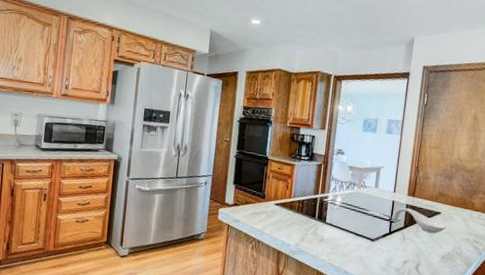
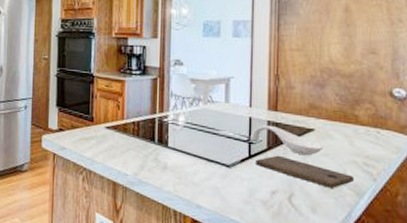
cutting board: none [394,232,466,260] -> present [256,155,354,188]

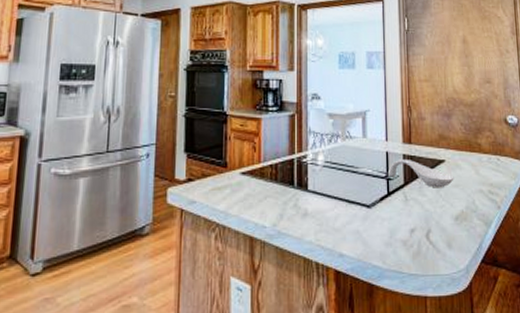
cutting board: present [256,155,354,188] -> none [394,190,482,220]

